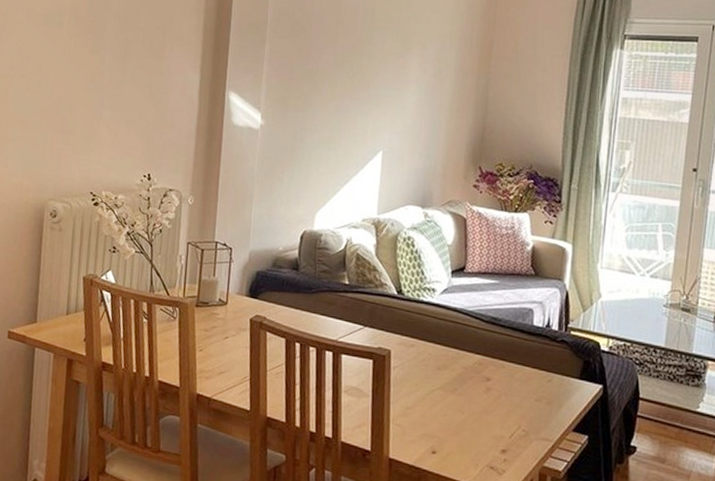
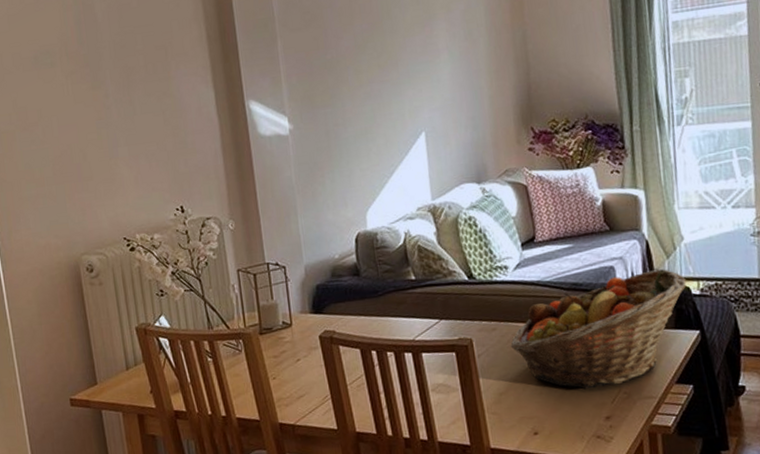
fruit basket: none [425,319,597,422] -> present [510,269,687,390]

